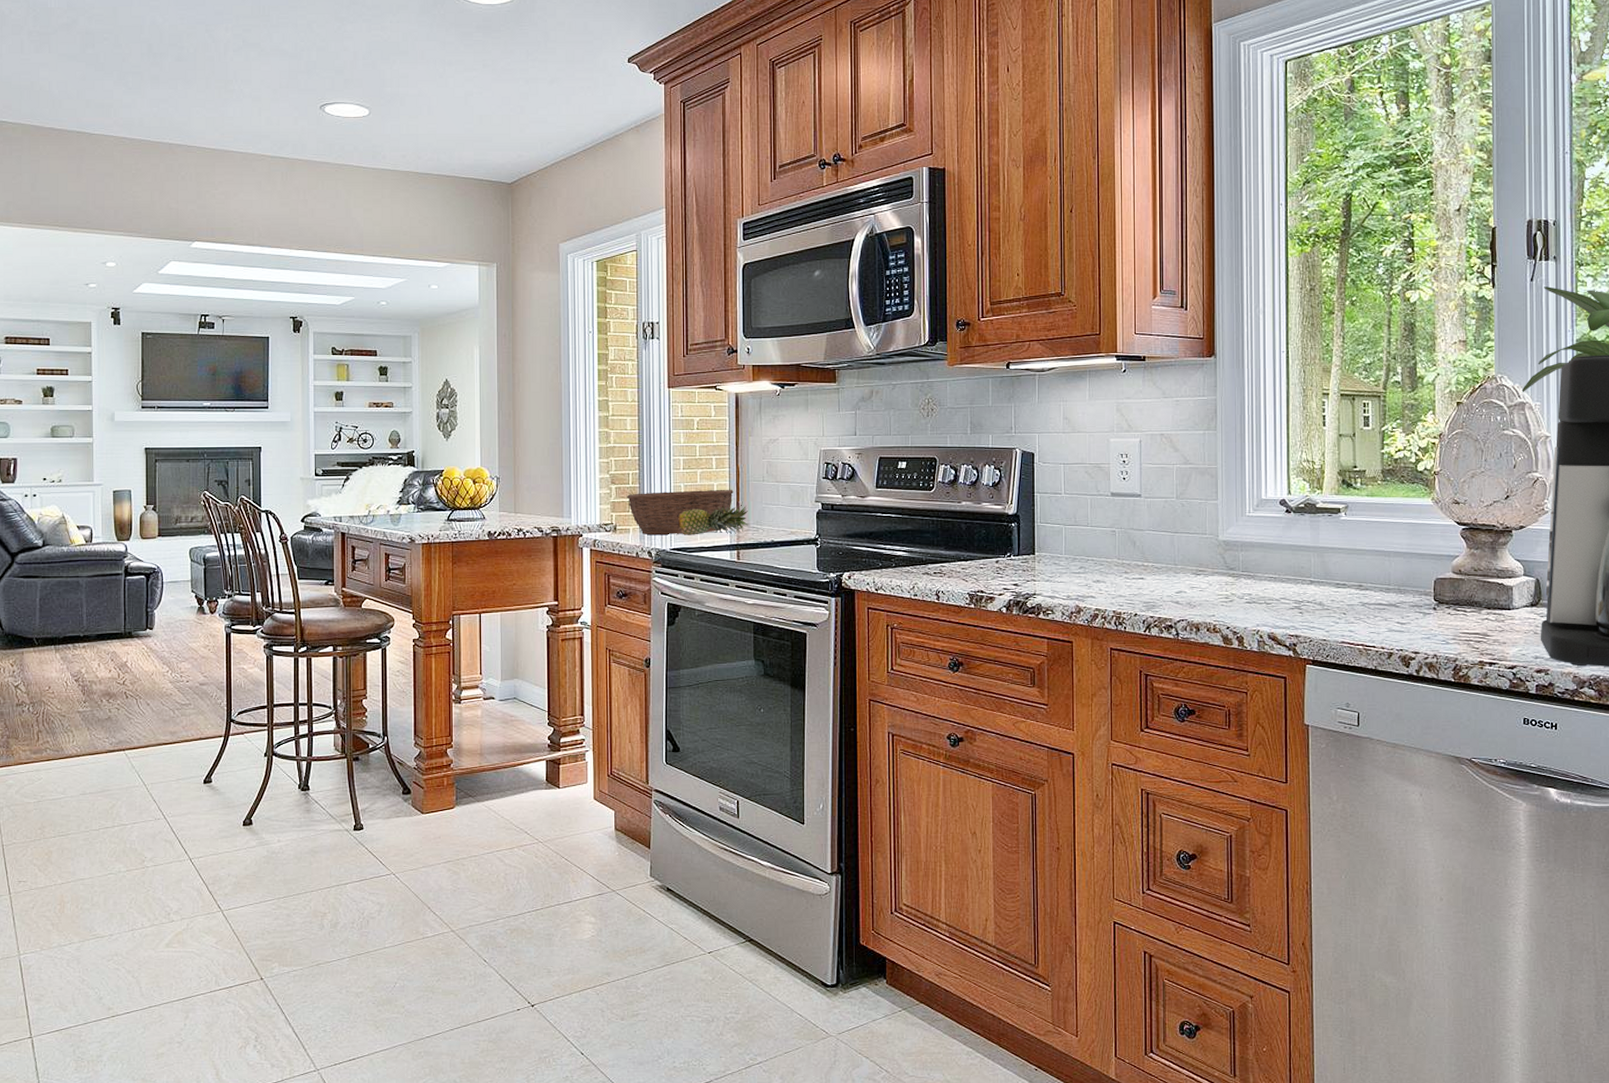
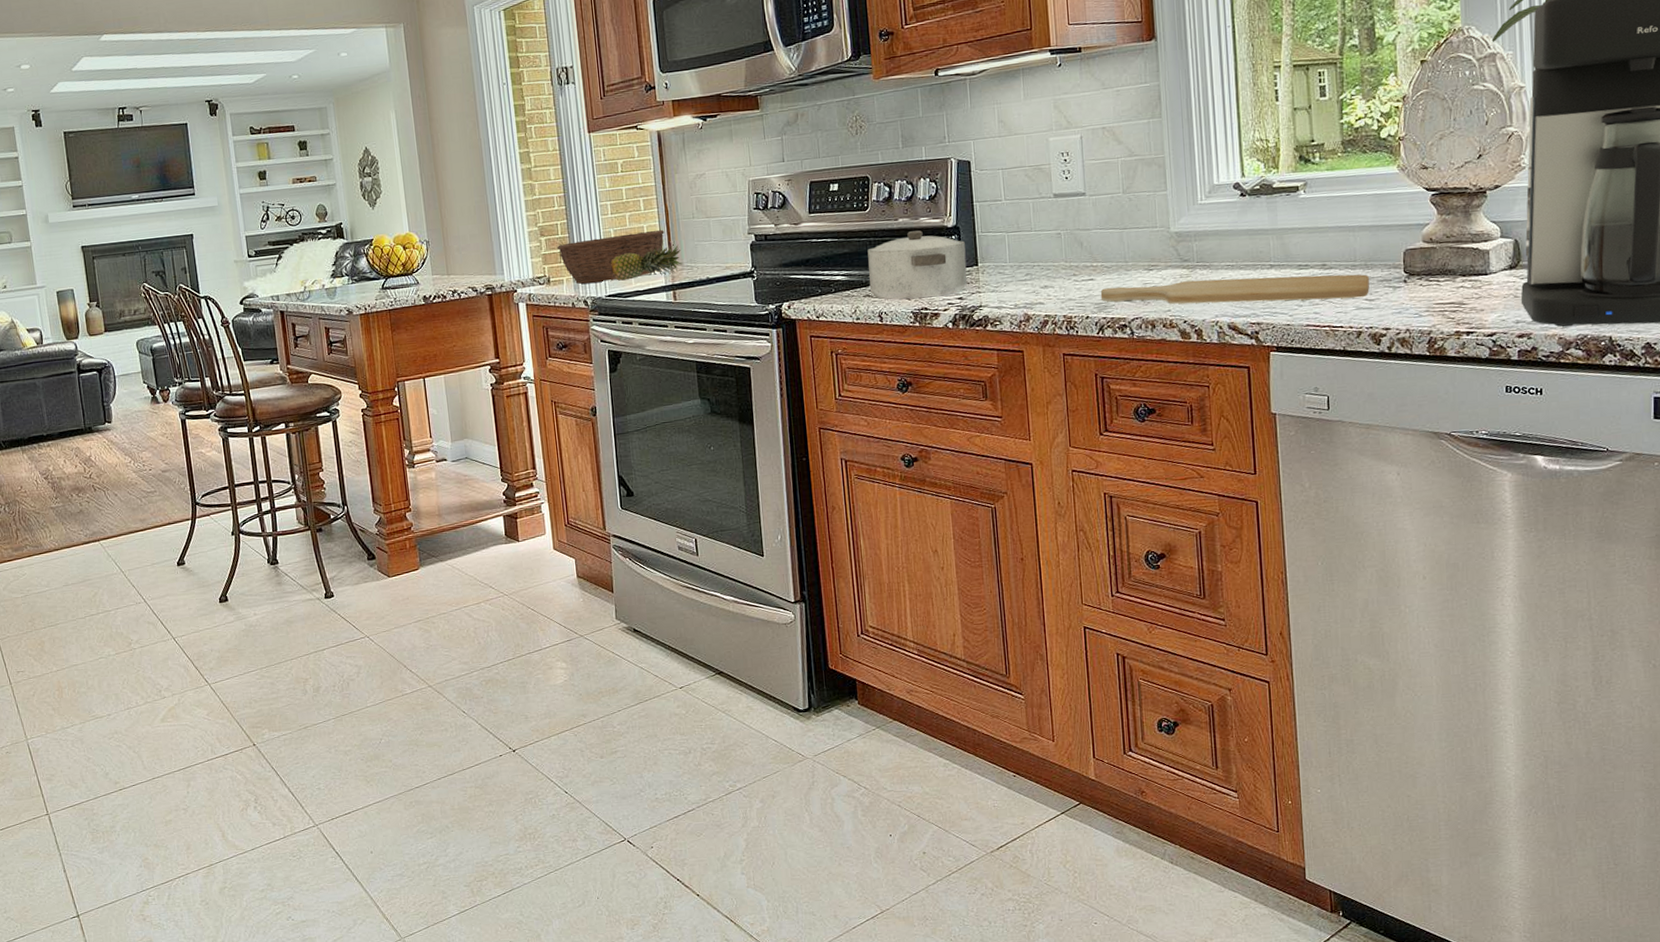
cooking pot: none [929,515,1024,581] -> present [867,230,967,300]
chopping board: none [1149,588,1401,620] -> present [1100,274,1369,304]

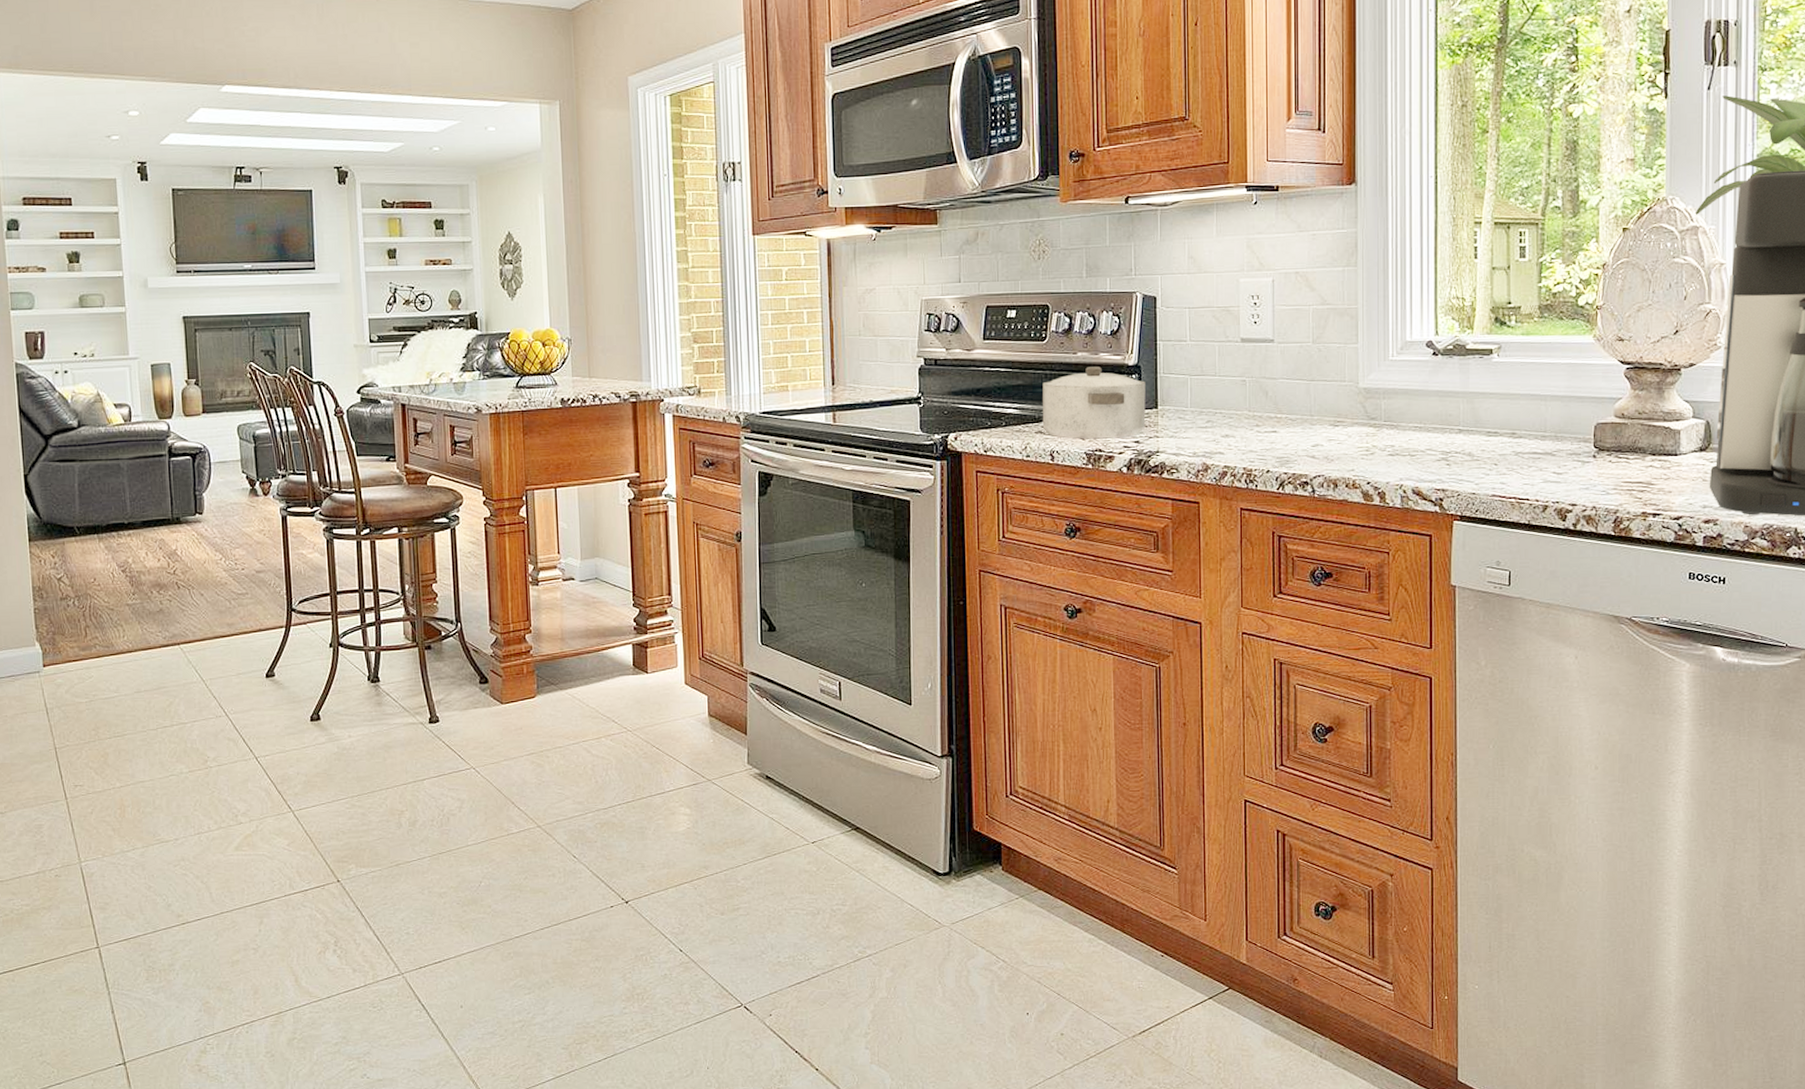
basket: present [557,229,664,284] -> none [710,345,828,398]
fruit: present [610,244,683,281] -> none [766,362,845,397]
chopping board: present [1100,274,1369,304] -> none [1283,440,1558,471]

